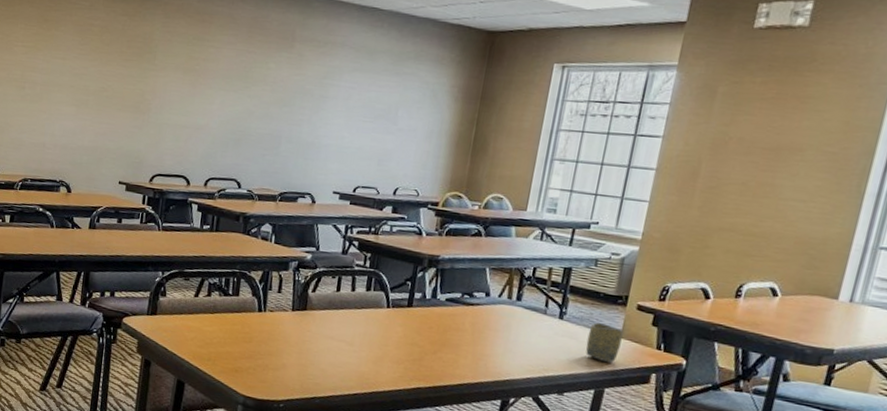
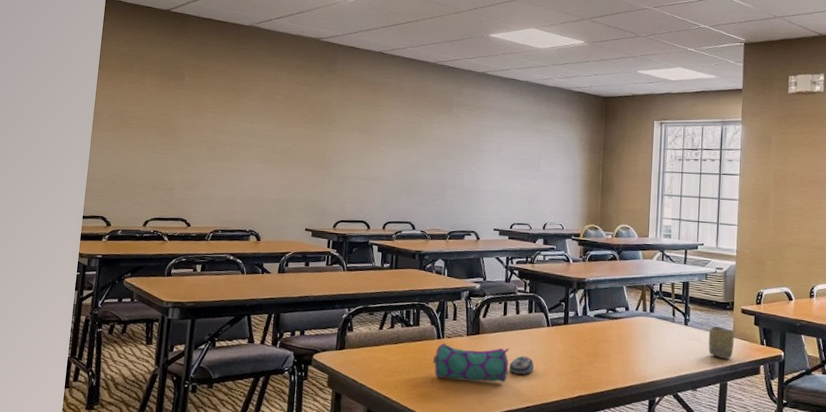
pencil case: none [251,316,340,365] -> present [433,342,509,382]
computer mouse: none [337,337,368,359] -> present [509,355,535,375]

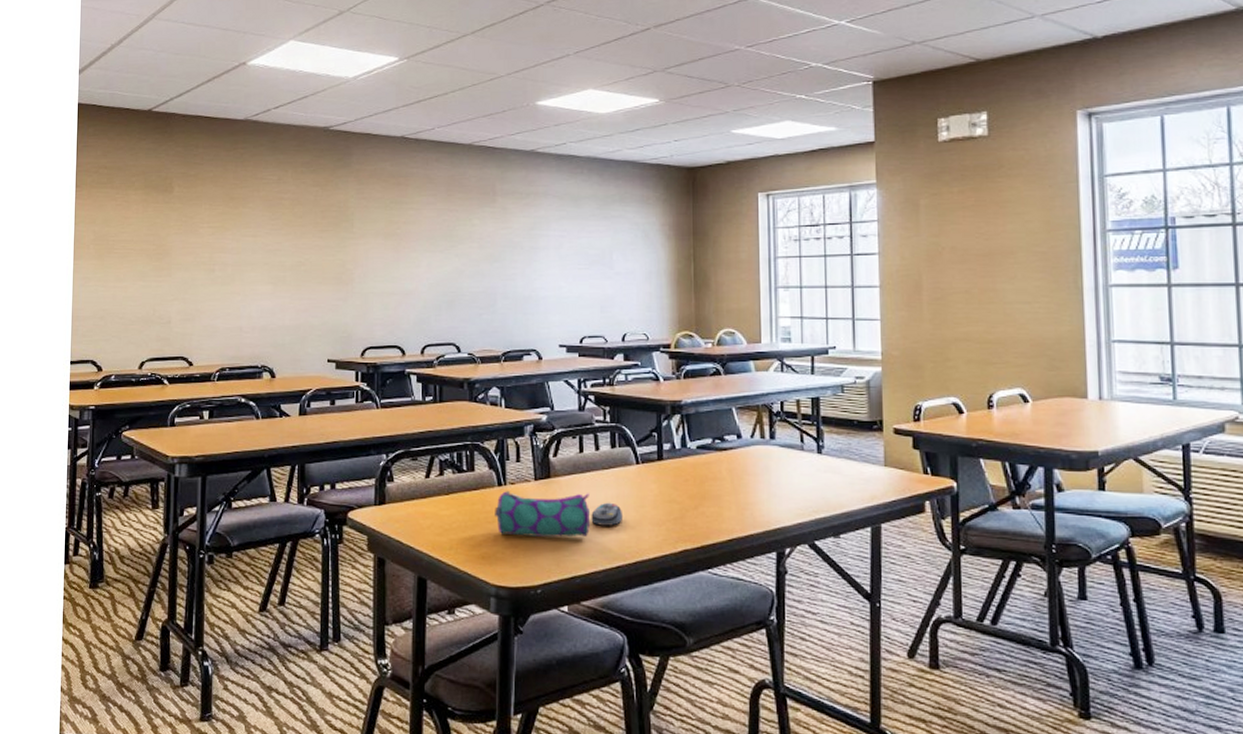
cup: present [708,326,734,360] -> none [851,453,887,496]

